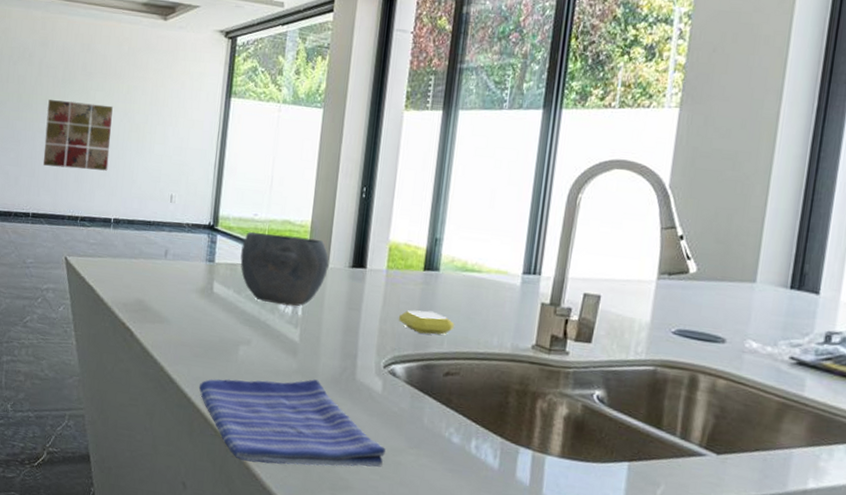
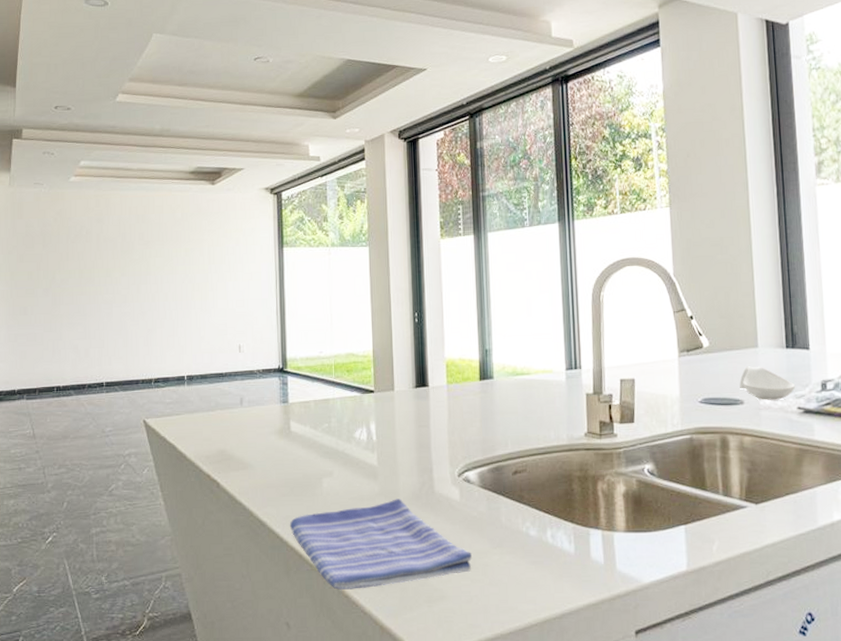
wall art: present [43,100,113,171] -> none [110,269,175,335]
bowl: present [240,231,329,307] -> none [312,366,394,433]
soap bar: present [398,310,455,335] -> none [464,416,515,439]
spoon rest: none [724,302,793,346] -> present [739,366,796,400]

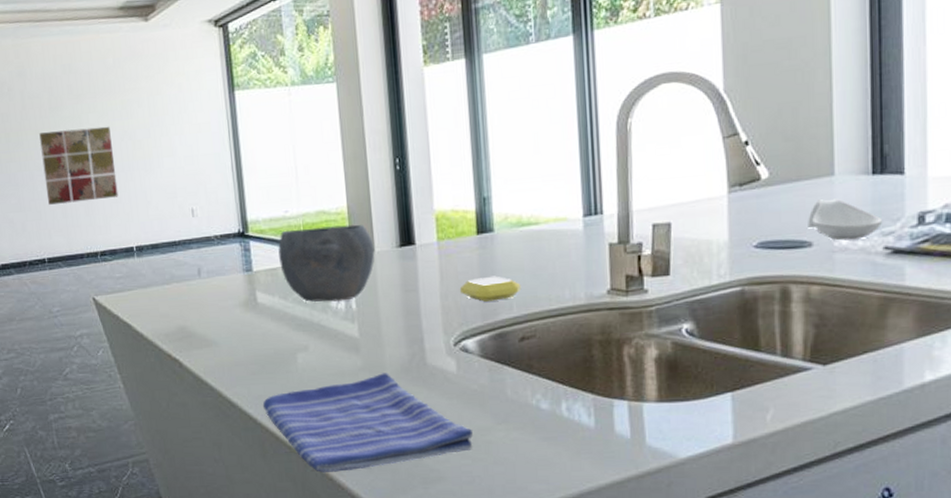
wall art: none [110,269,175,335] -> present [39,126,119,205]
bowl: none [312,366,394,433] -> present [278,224,375,303]
soap bar: none [464,416,515,439] -> present [459,276,522,302]

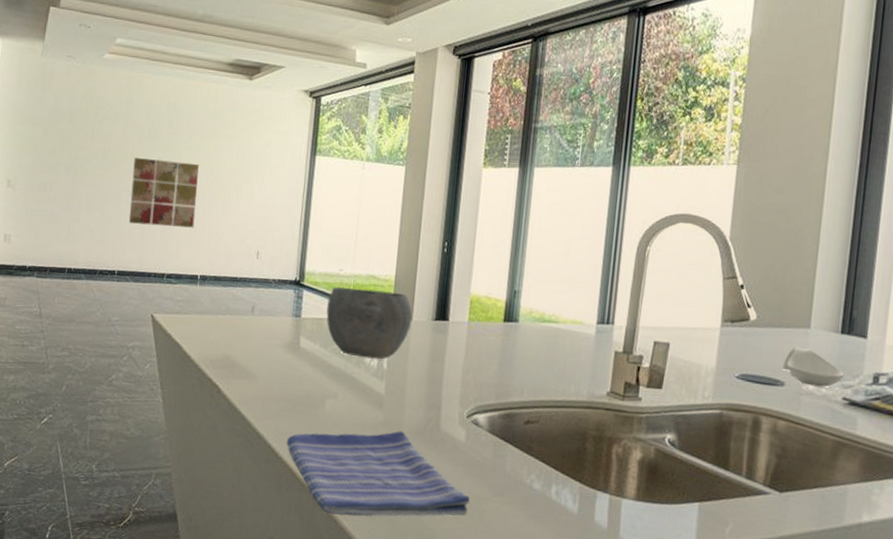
soap bar: present [459,276,522,302] -> none [480,360,534,384]

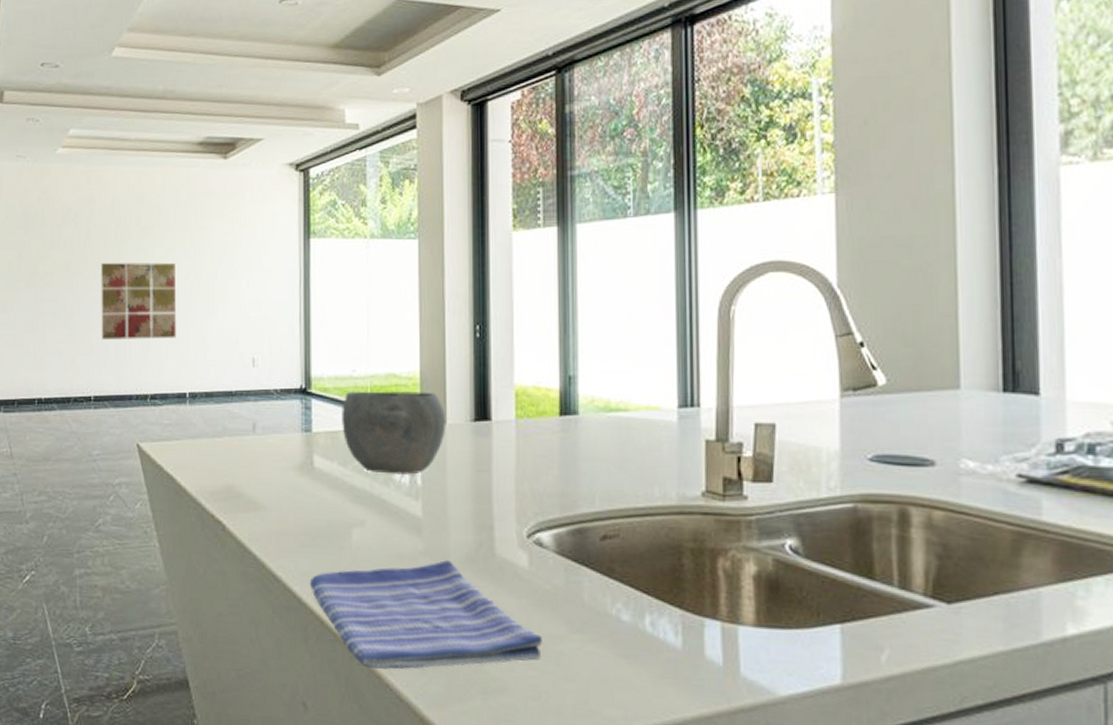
spoon rest: present [783,347,845,387] -> none [930,414,1016,463]

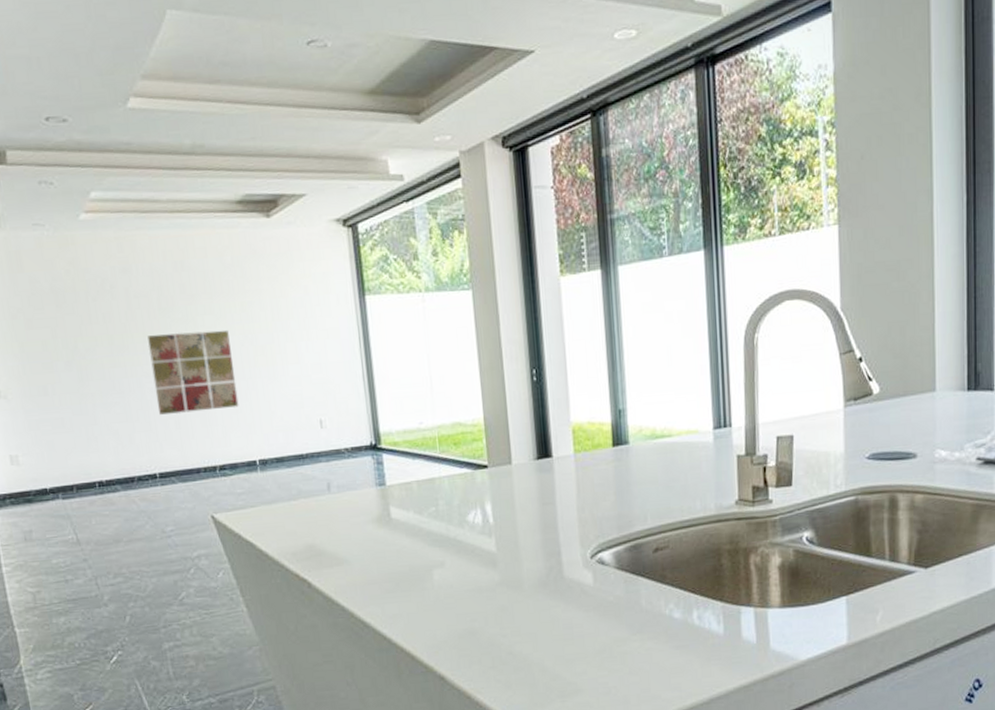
dish towel: present [309,560,542,669] -> none [397,587,609,691]
bowl: present [342,391,447,475] -> none [413,436,512,518]

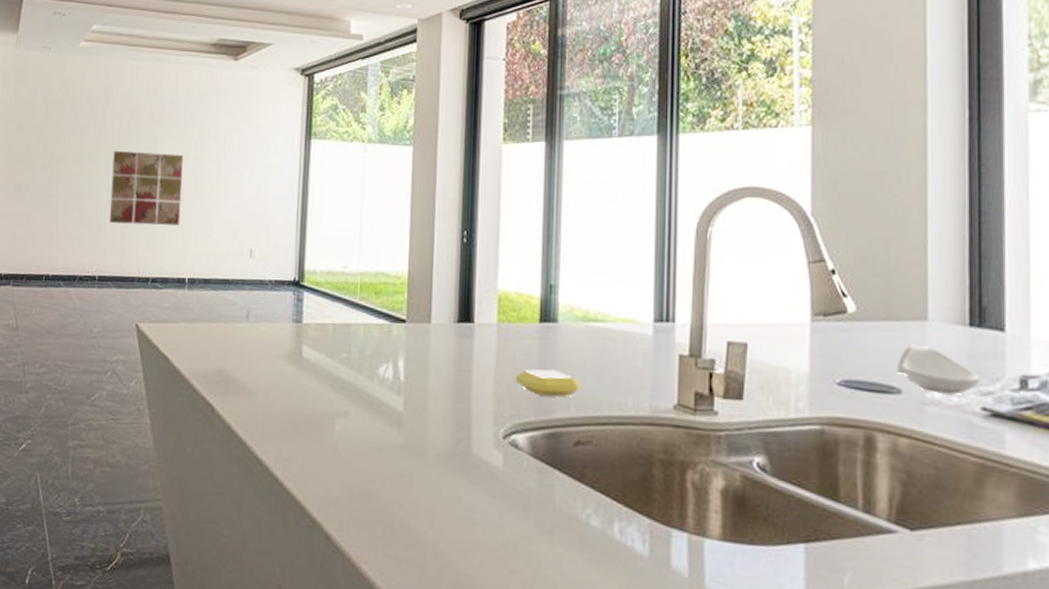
soap bar: none [595,488,656,514] -> present [515,369,582,397]
spoon rest: none [913,413,976,452] -> present [897,344,981,395]

